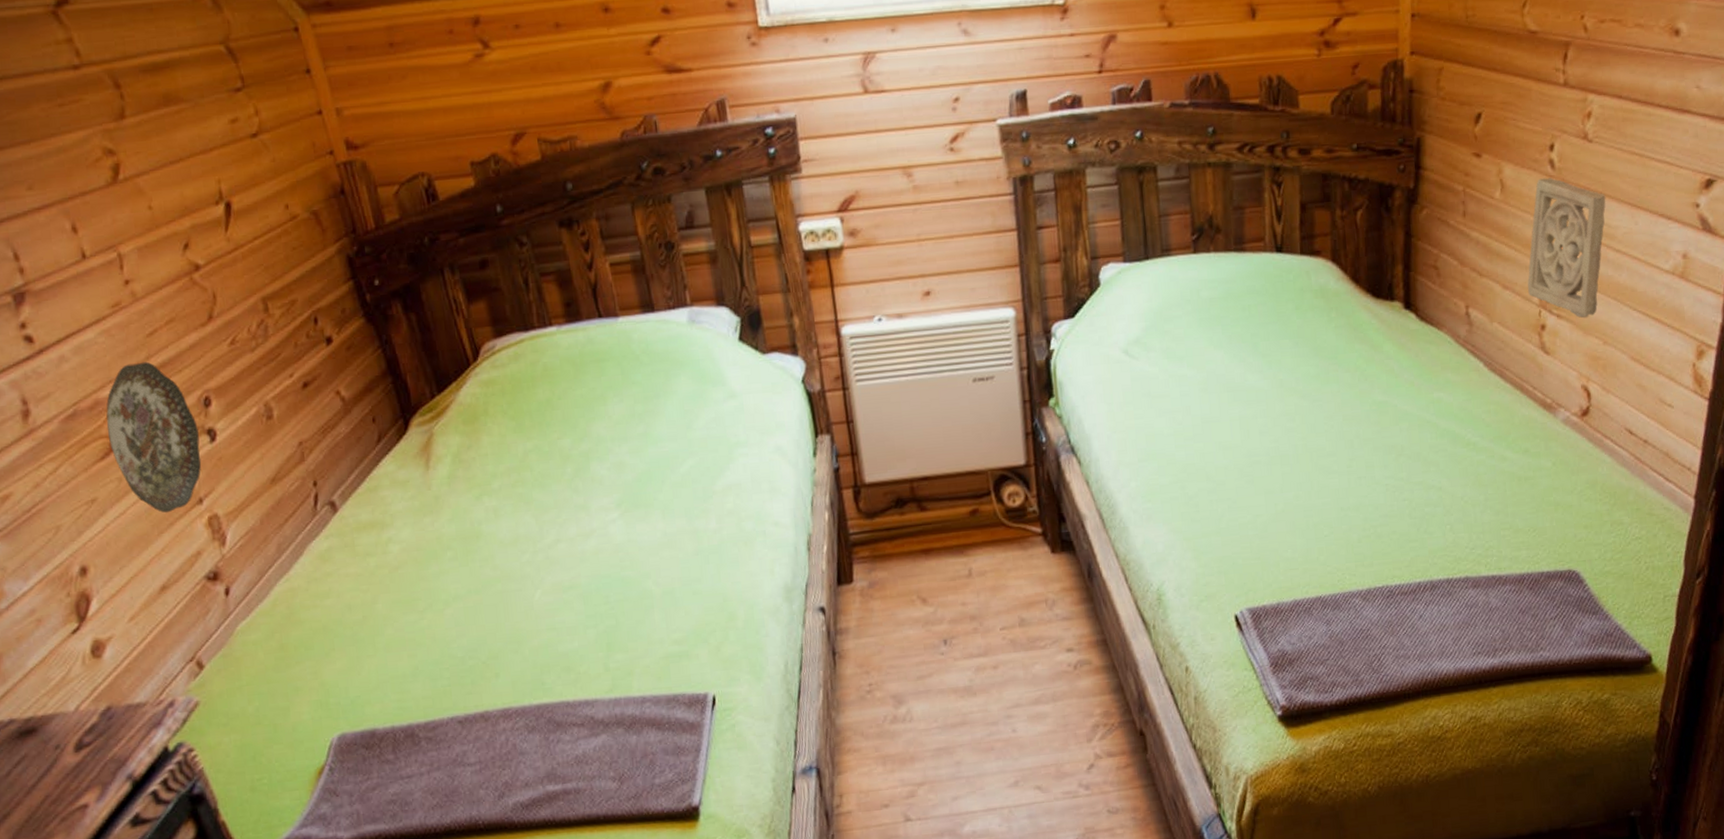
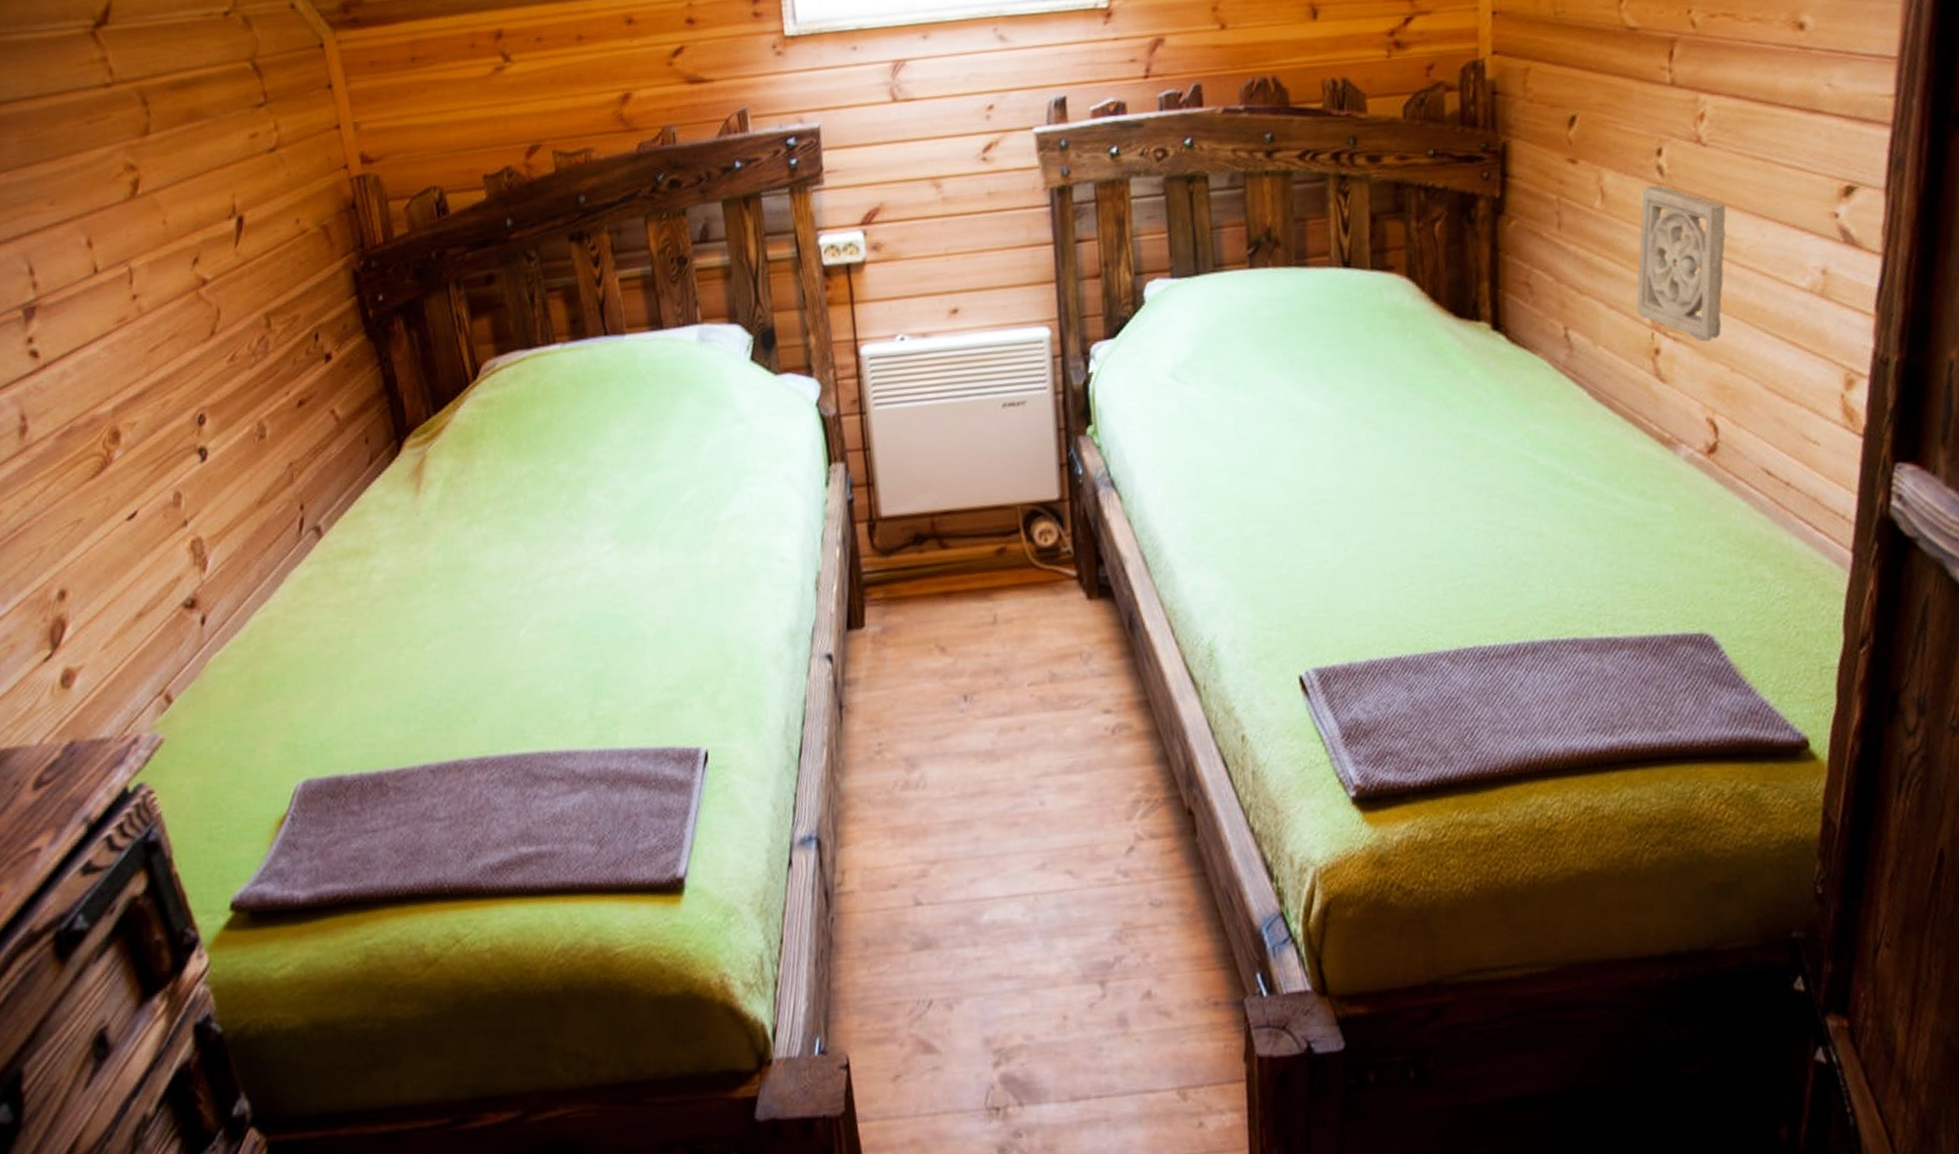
decorative plate: present [106,361,202,513] -> none [100,377,190,536]

